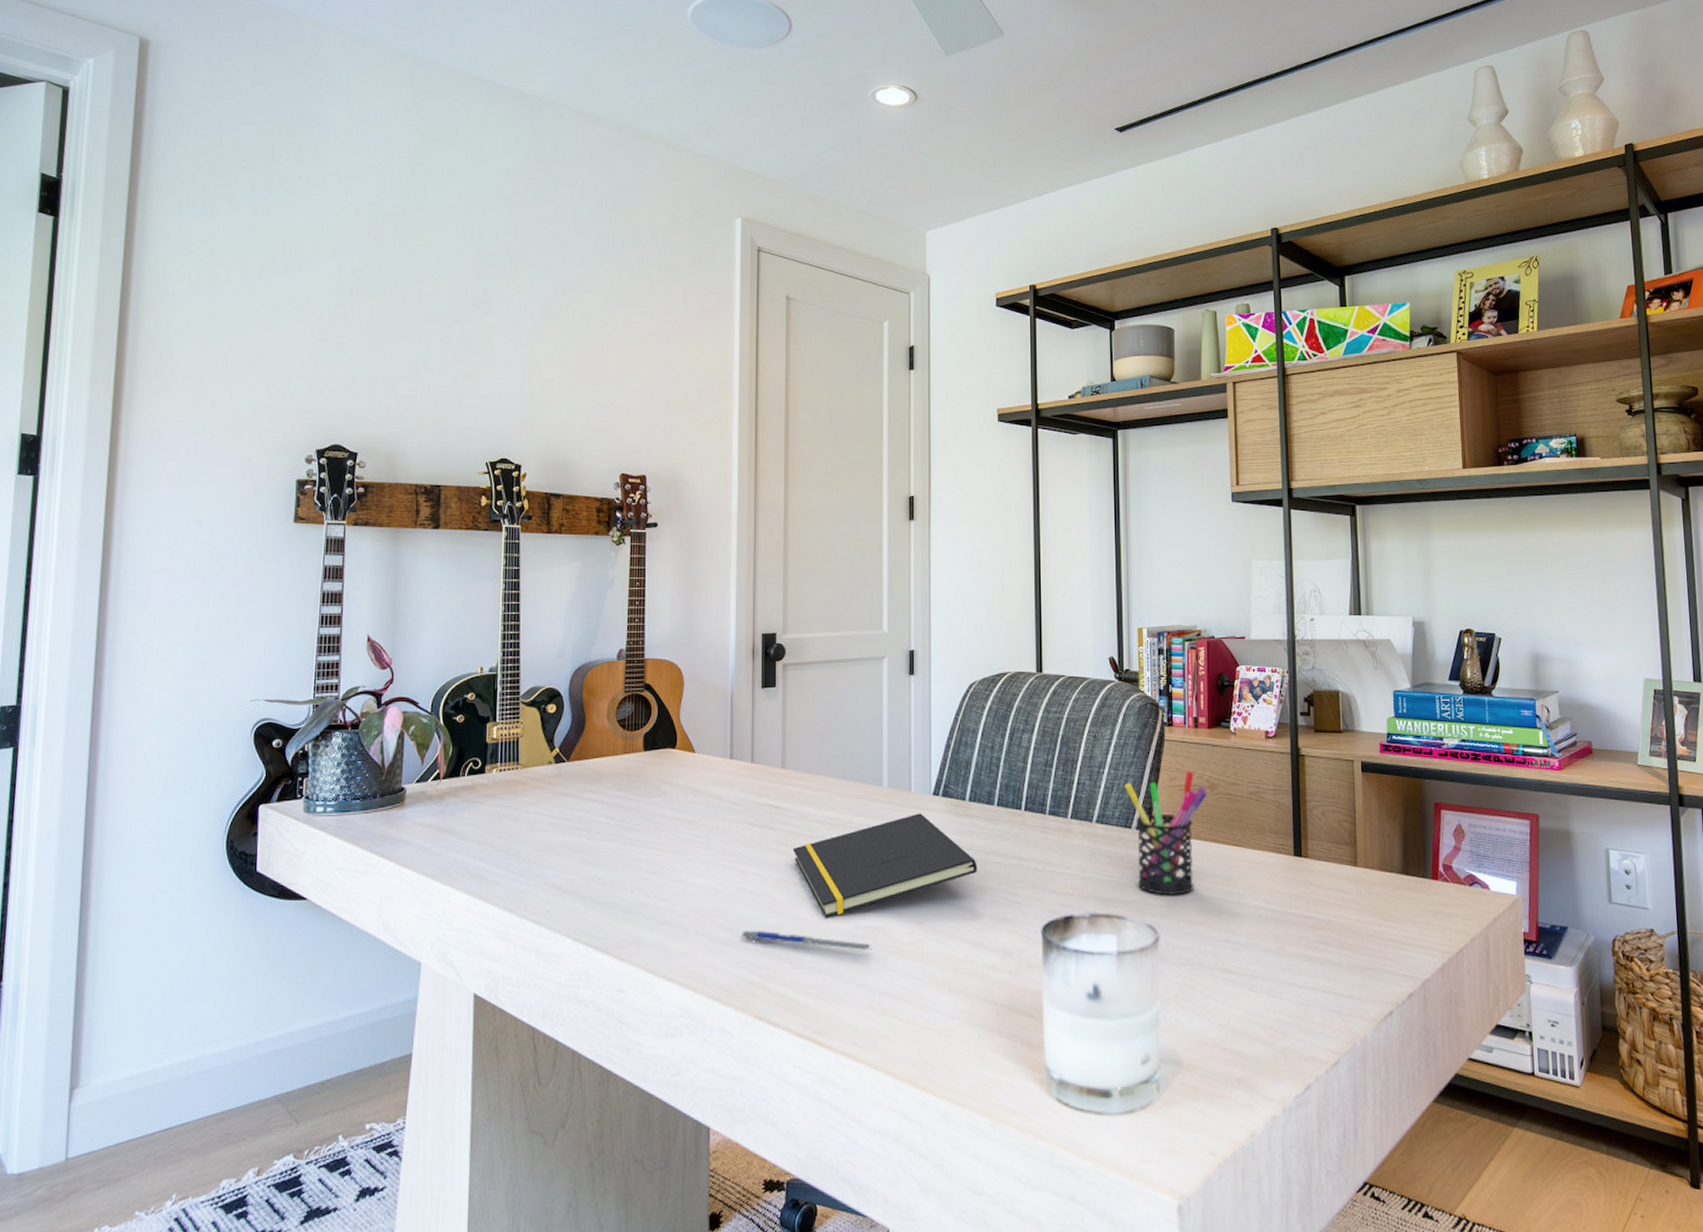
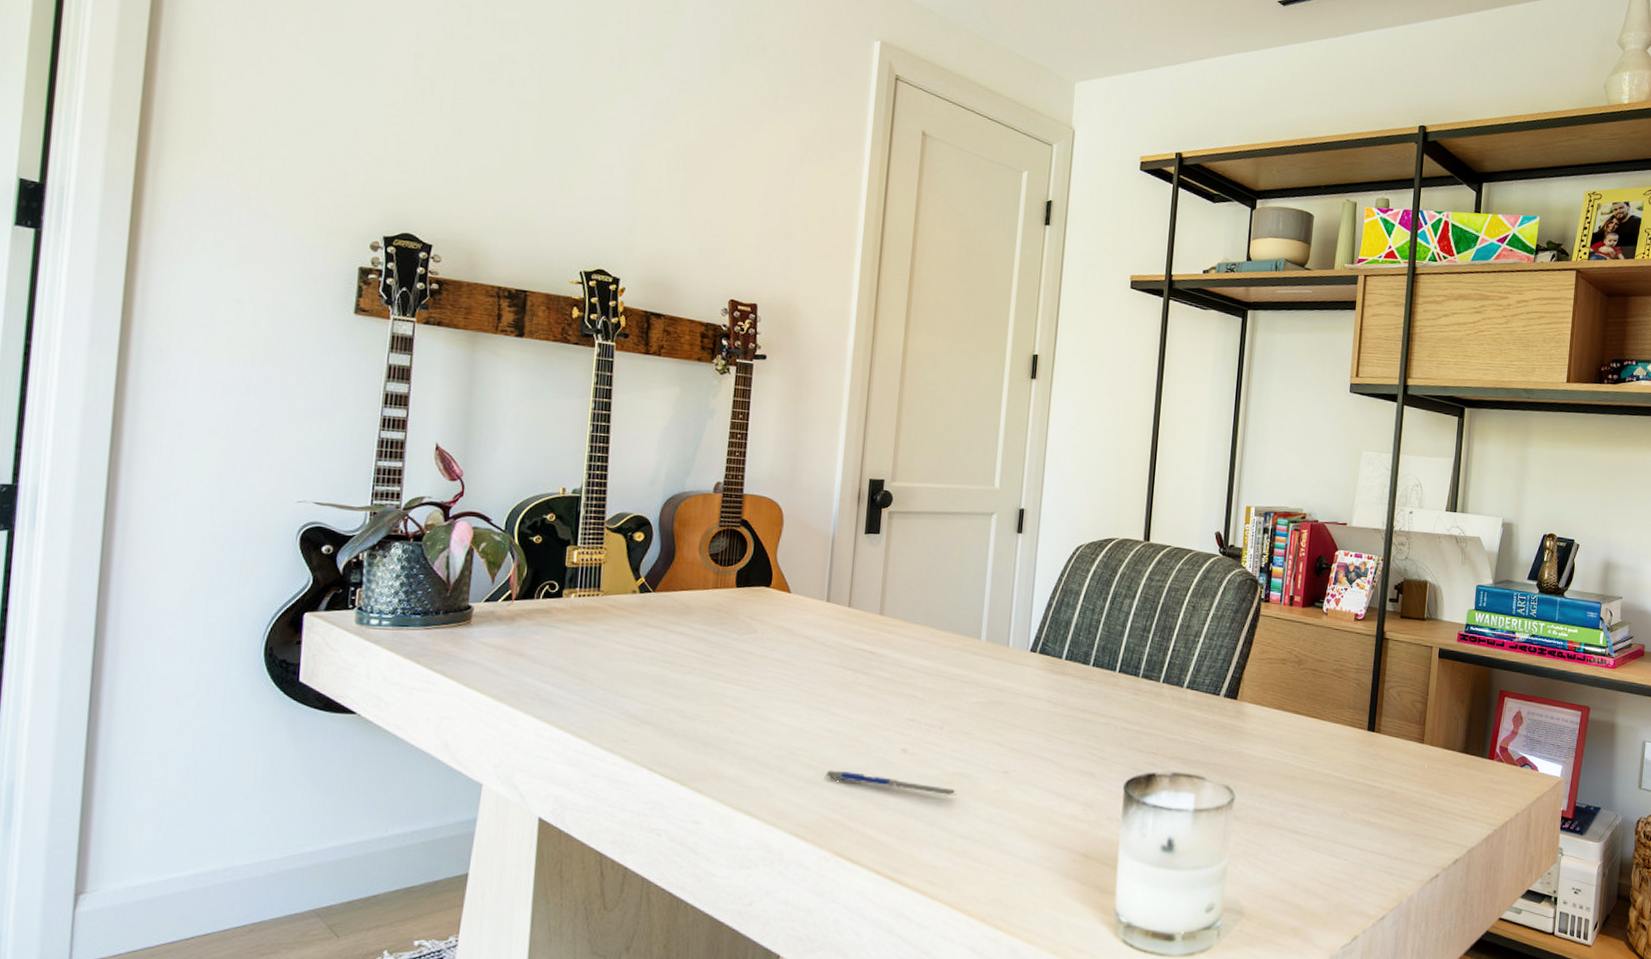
notepad: present [792,813,977,918] -> none [884,668,1068,763]
pen holder: present [1125,771,1207,895] -> none [1217,646,1295,760]

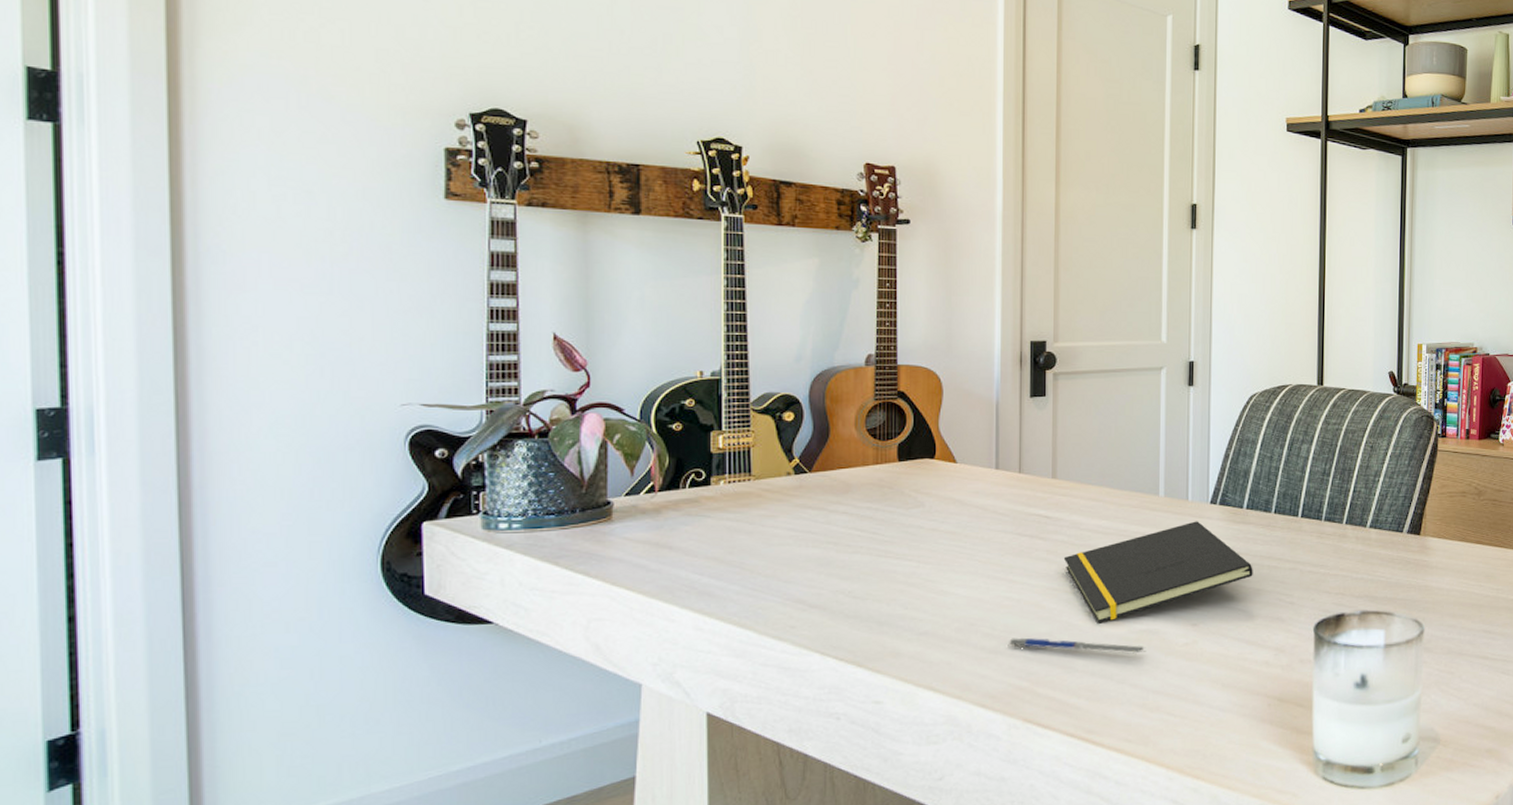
notepad: none [884,668,1068,763] -> present [1063,521,1253,624]

